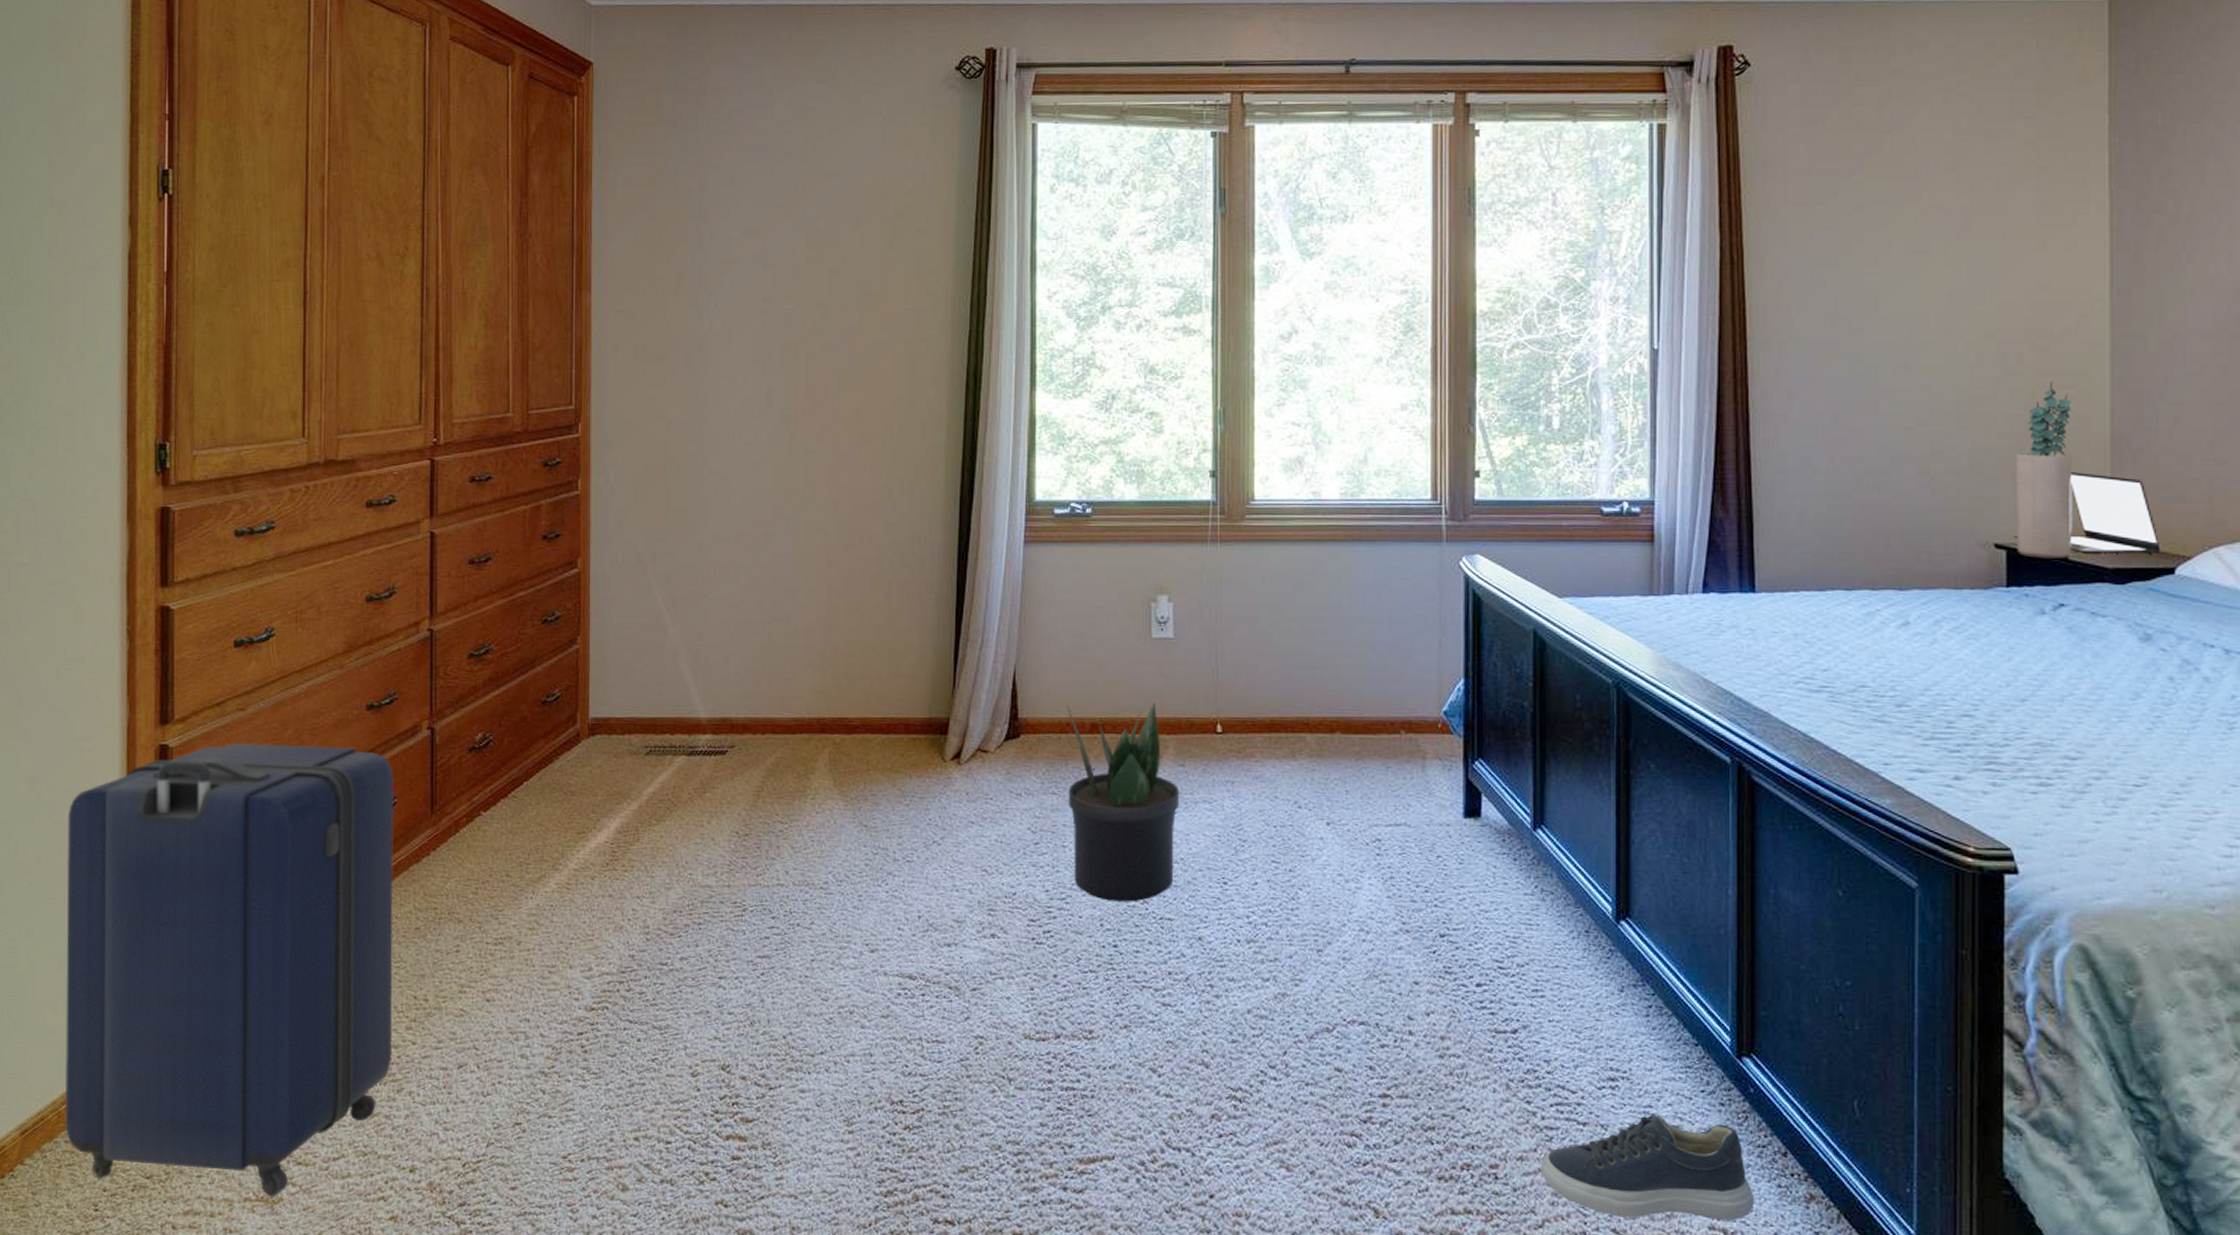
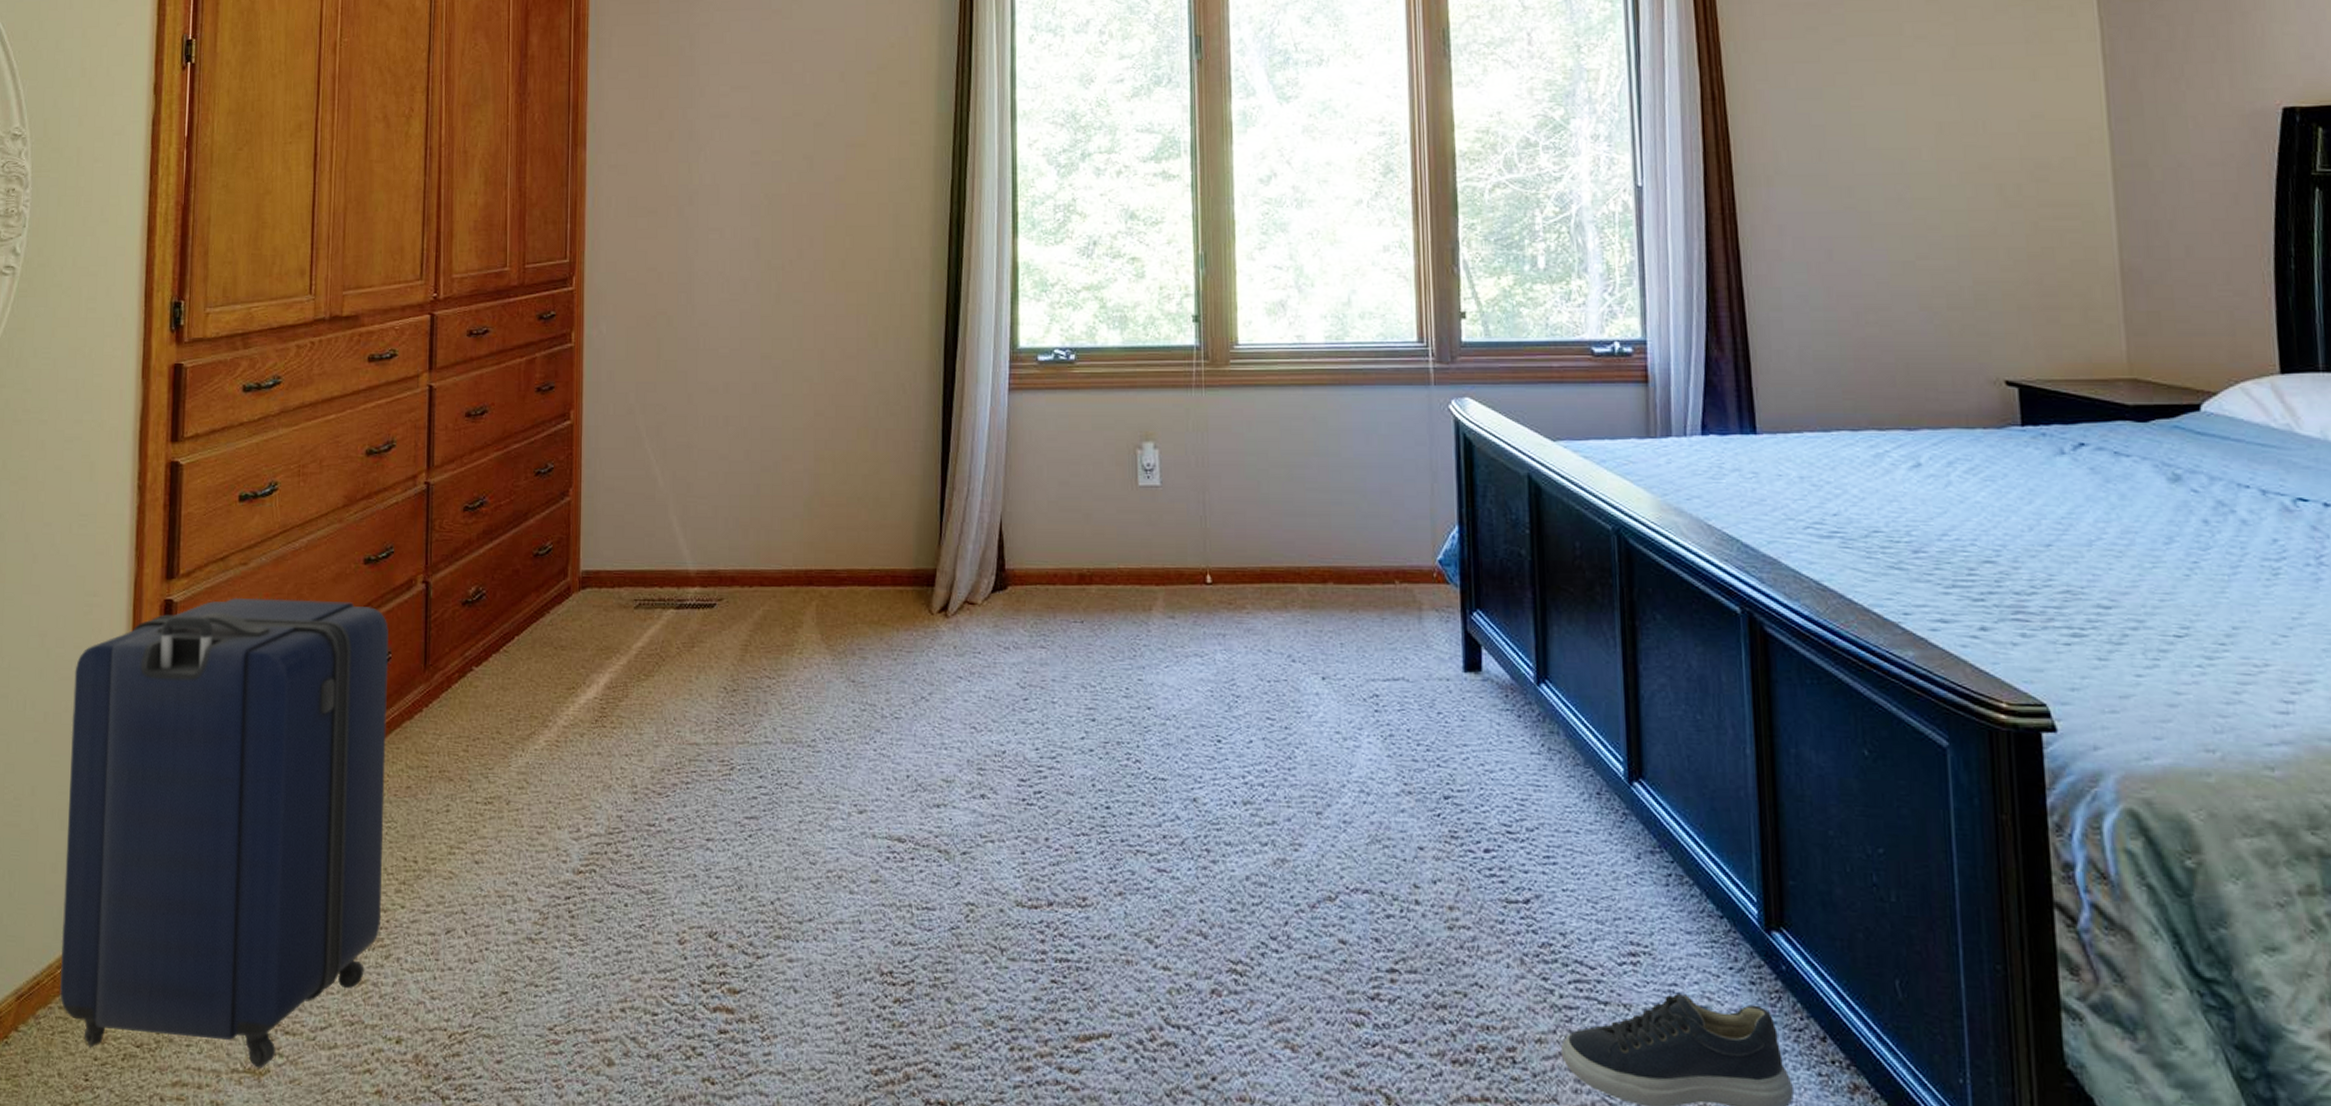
planter: present [1066,702,1180,902] -> none [1054,552,1171,761]
laptop: present [2014,471,2163,554] -> none [2025,304,2185,390]
vase: present [2015,382,2072,559] -> none [2021,213,2089,396]

